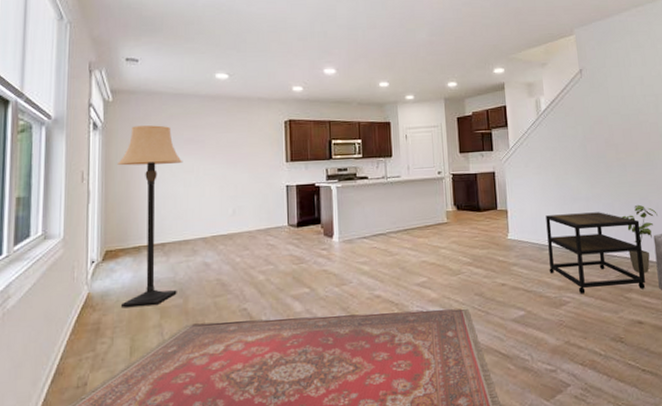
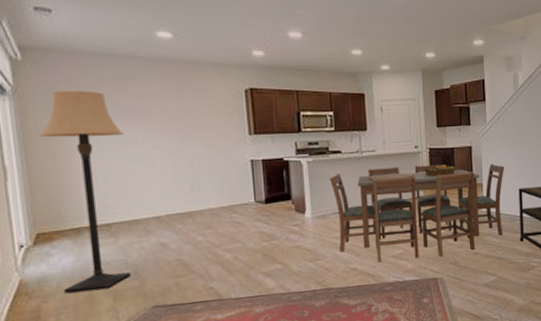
dining table: none [356,190,531,290] -> present [330,164,505,263]

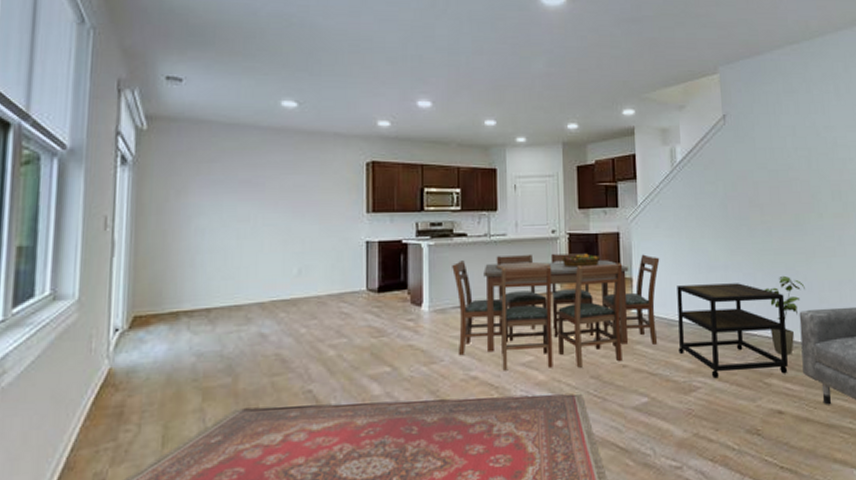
lamp: present [39,90,131,294] -> none [152,162,237,388]

